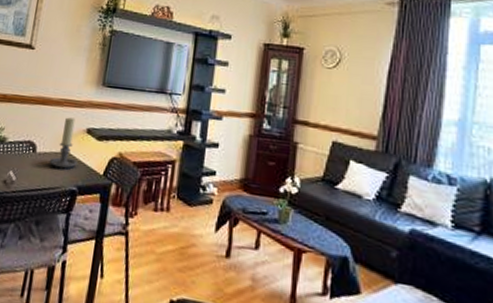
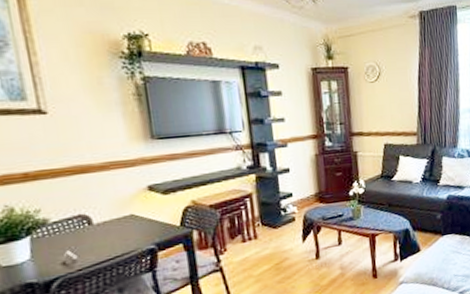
candle holder: present [49,117,77,169] -> none [112,179,148,233]

